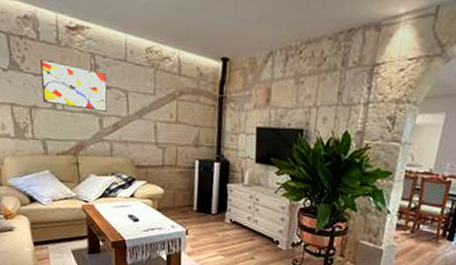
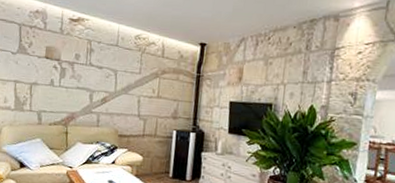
wall art: present [41,59,108,112] -> none [43,44,100,88]

